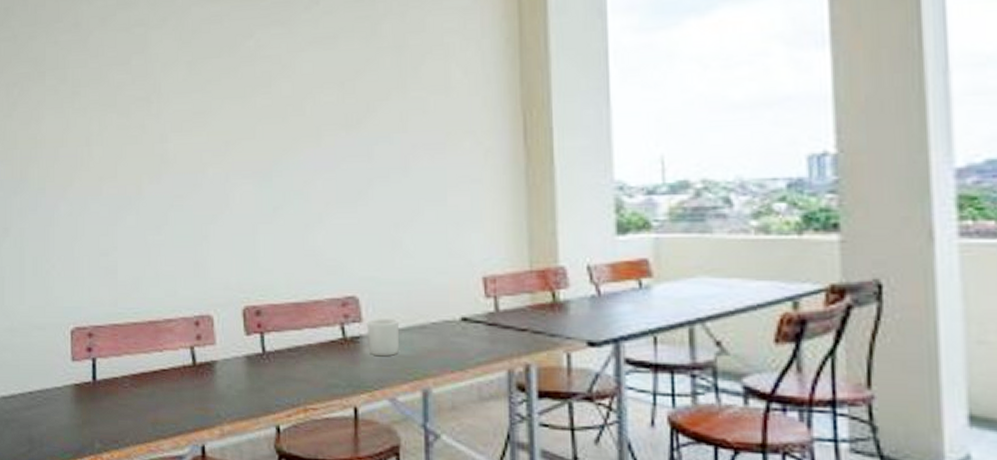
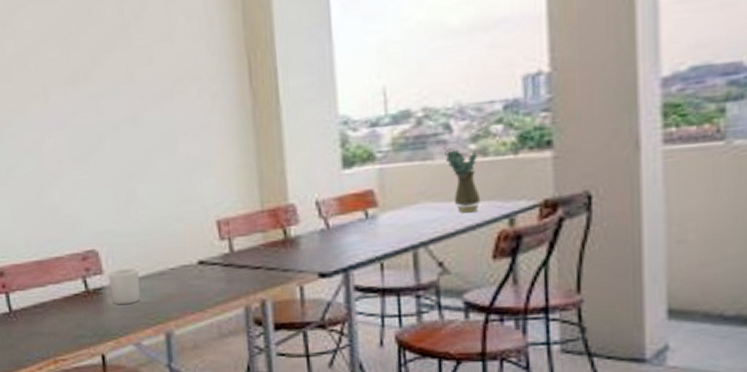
vase: none [722,221,763,292] -> present [443,147,481,214]

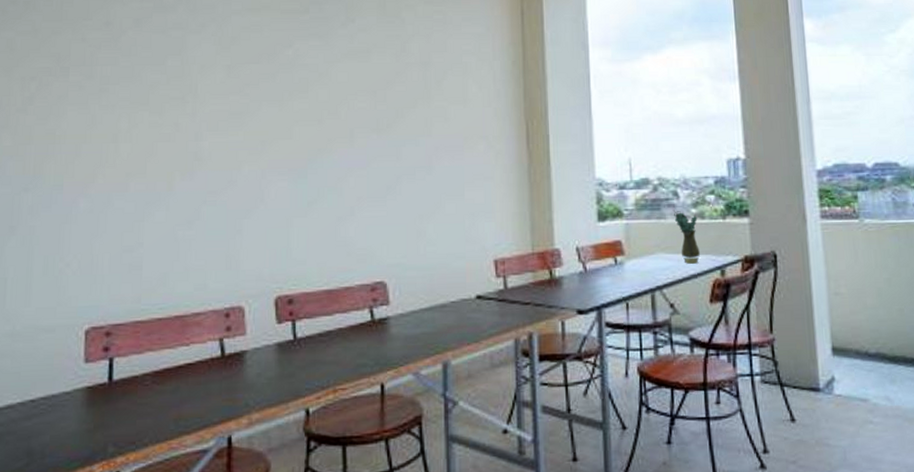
mug: present [107,267,141,305] -> none [393,299,423,335]

